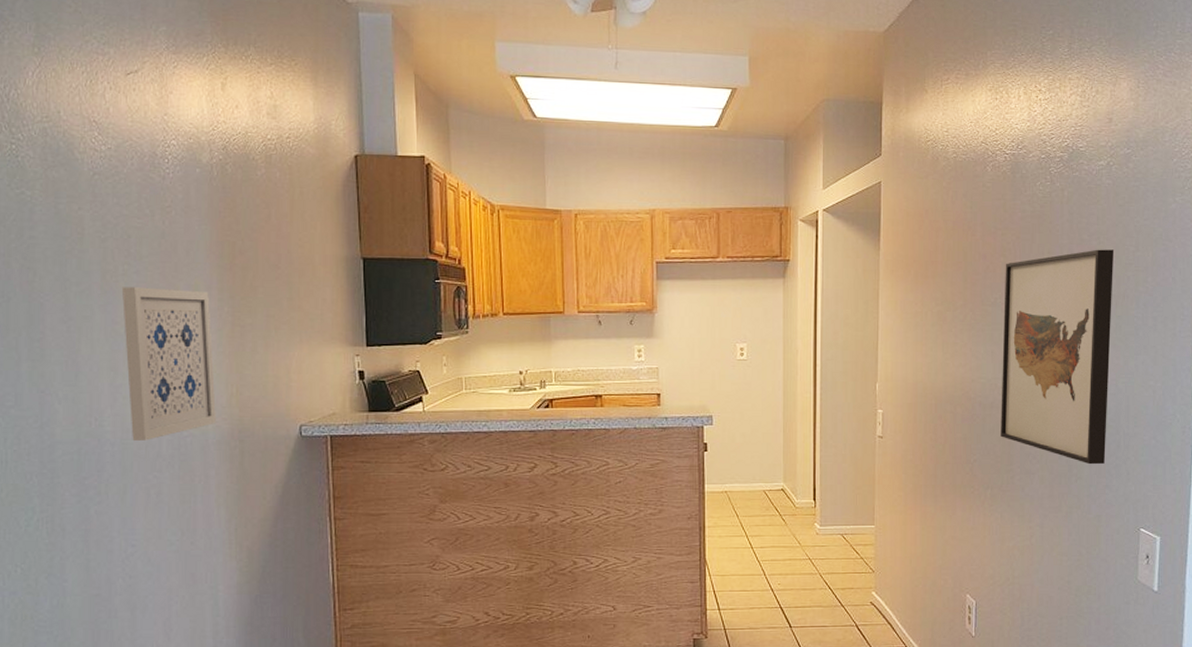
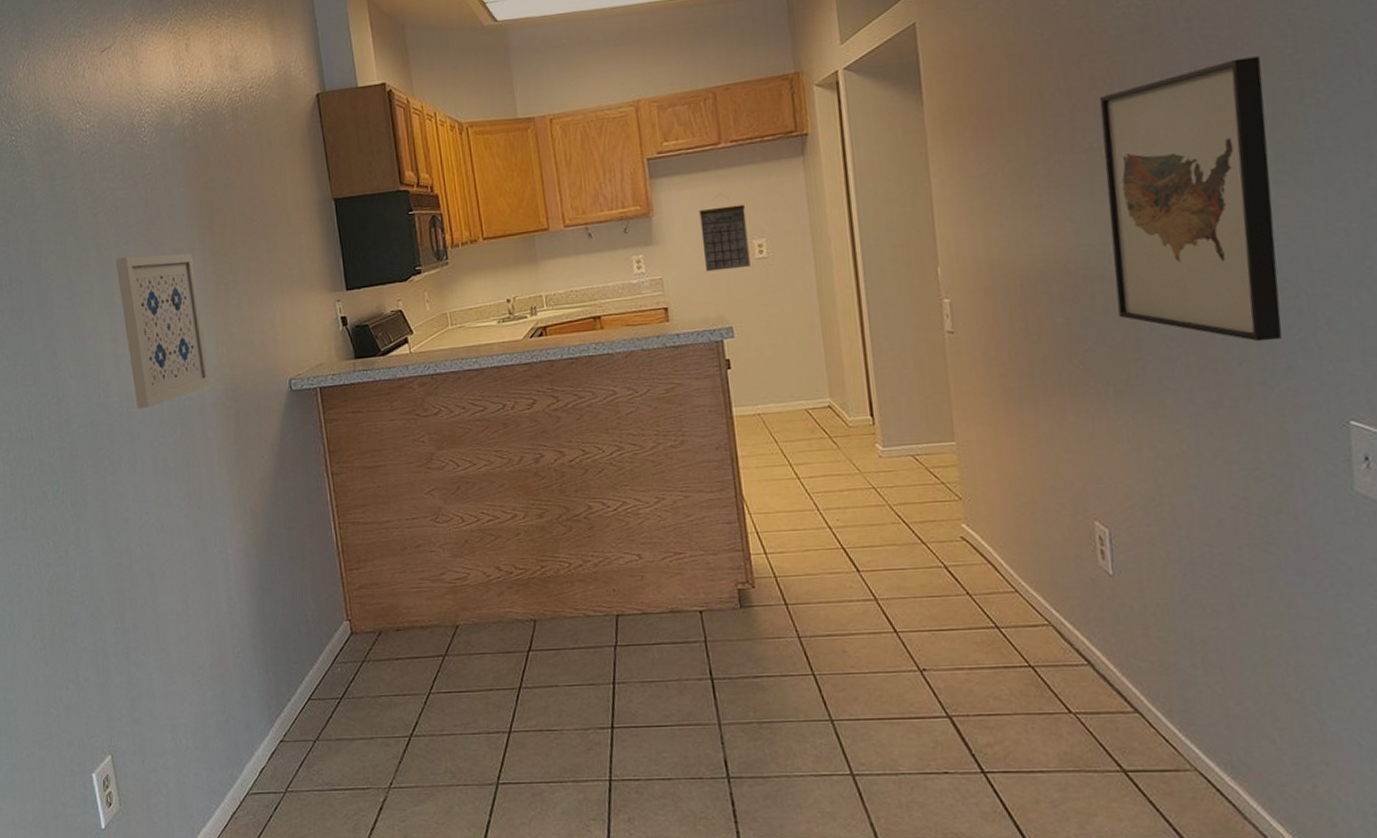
calendar: none [695,300,733,367] -> present [699,193,750,272]

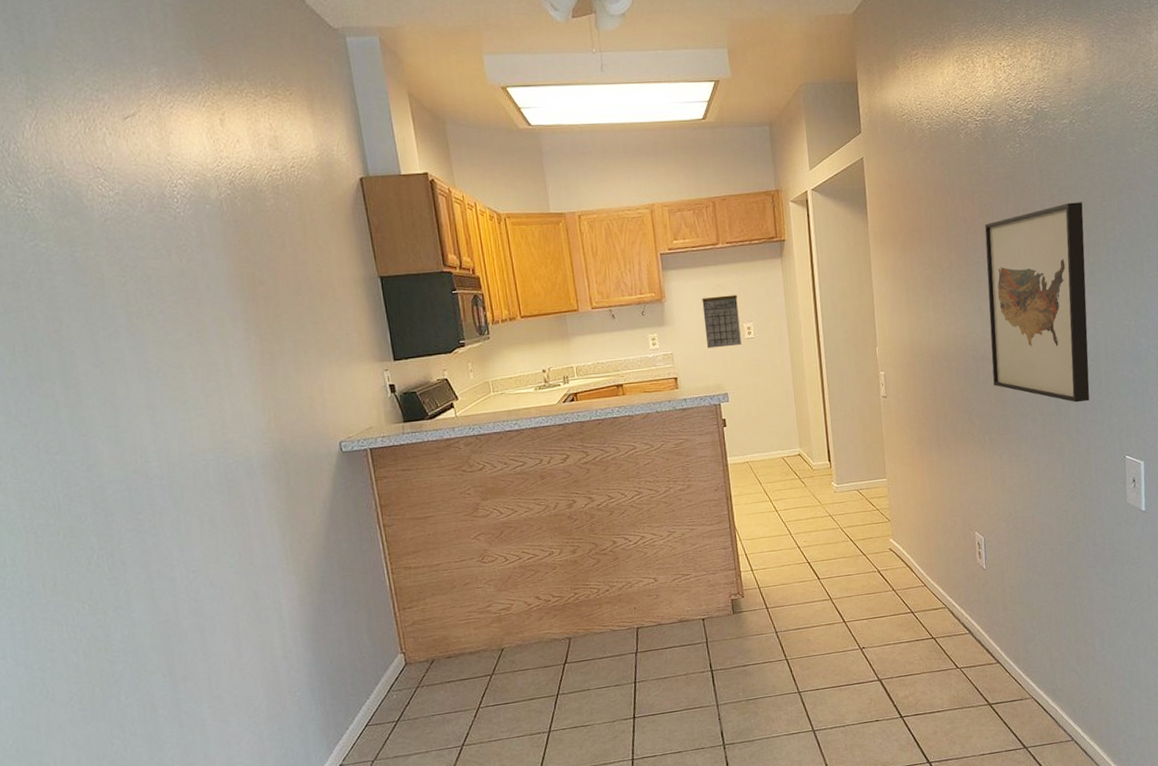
wall art: present [115,253,212,409] -> none [148,323,259,473]

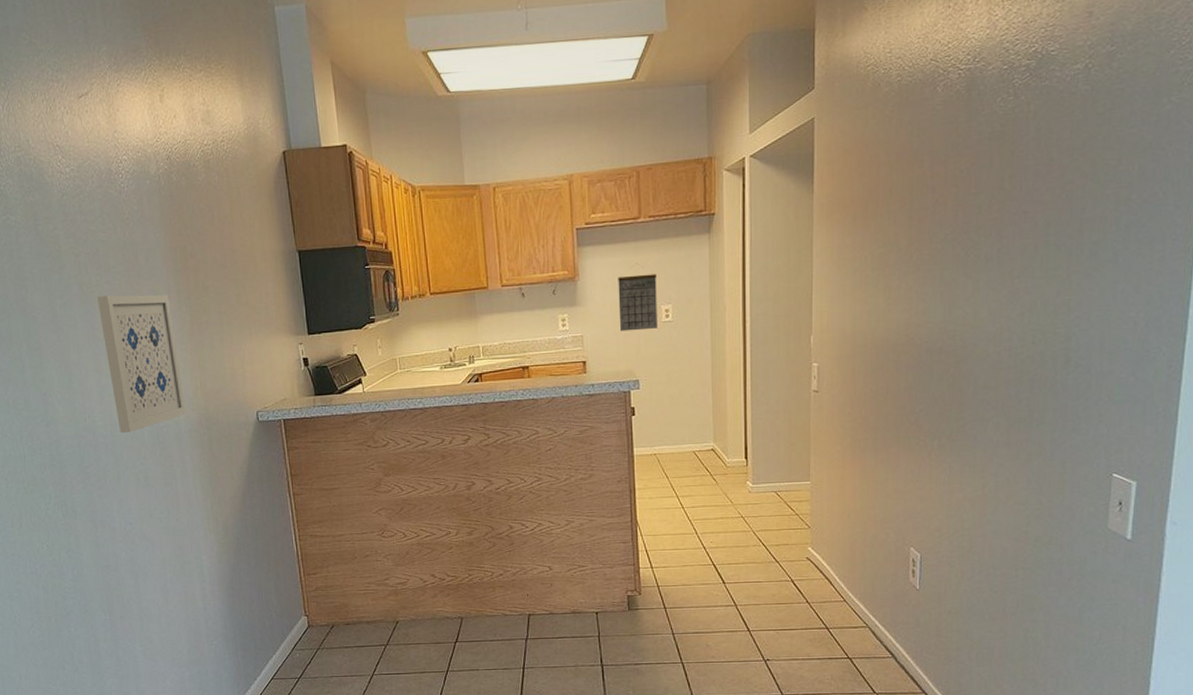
wall art: none [148,323,259,473] -> present [96,294,187,433]
wall art: present [984,202,1090,403] -> none [950,166,1091,408]

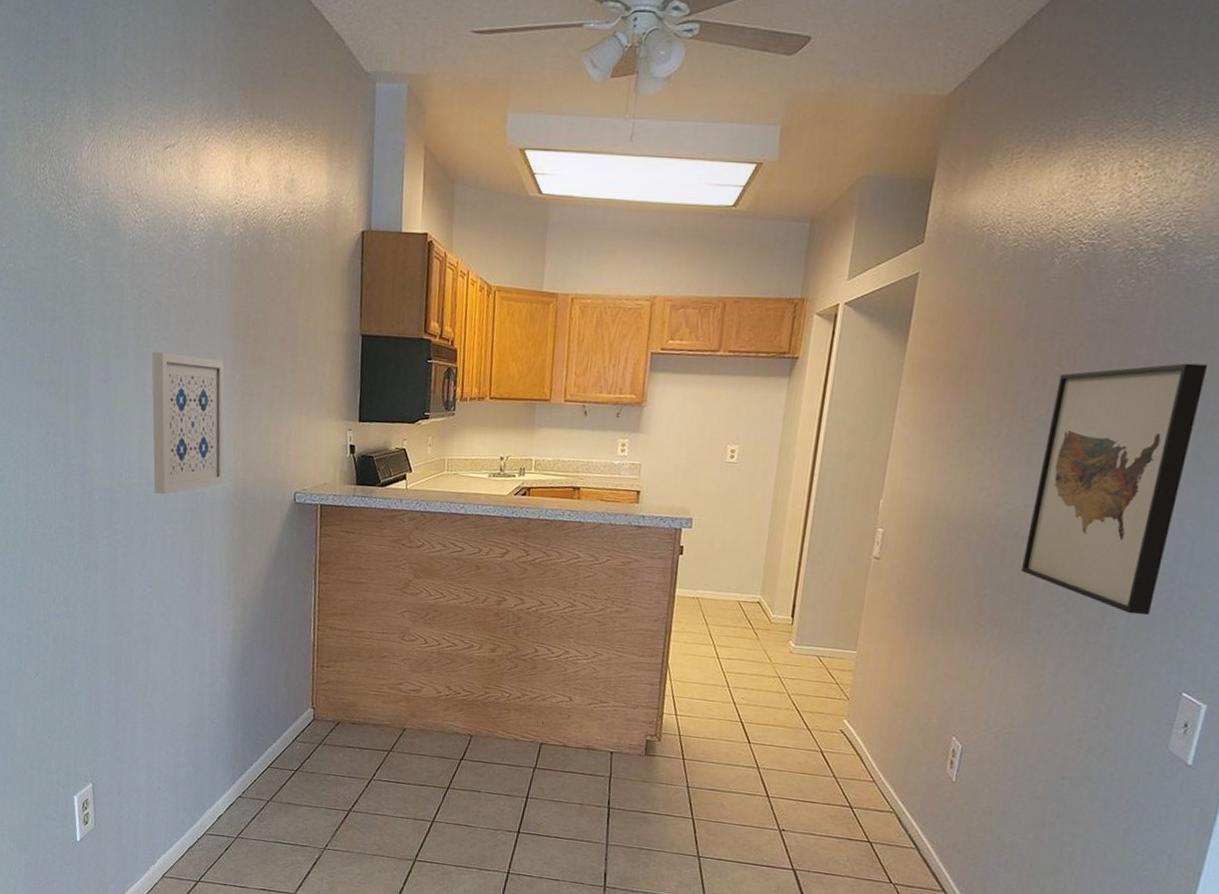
calendar: present [618,263,657,332] -> none [681,397,728,468]
wall art: none [950,166,1091,408] -> present [1021,363,1208,615]

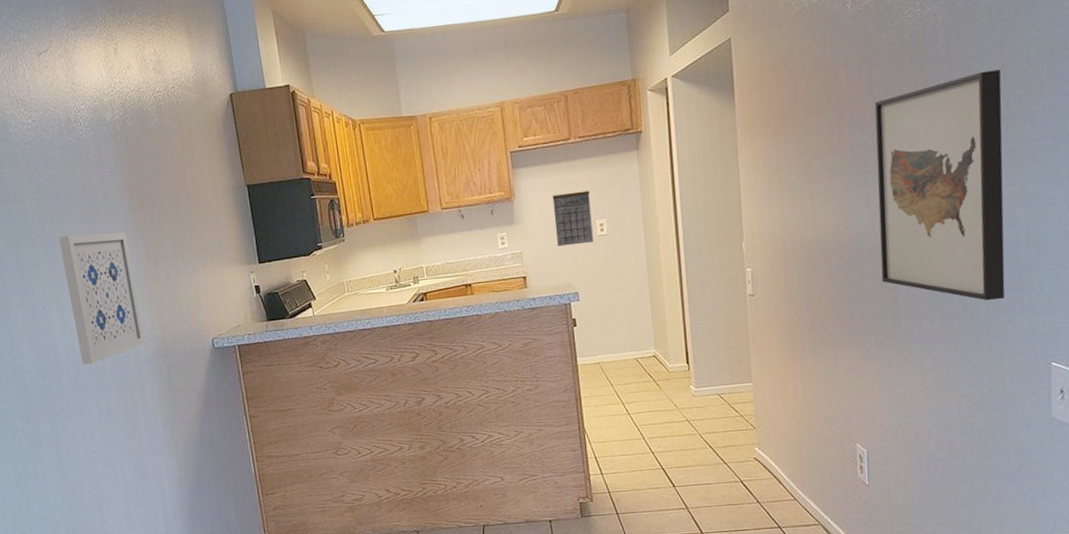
calendar: none [681,397,728,468] -> present [552,181,593,247]

